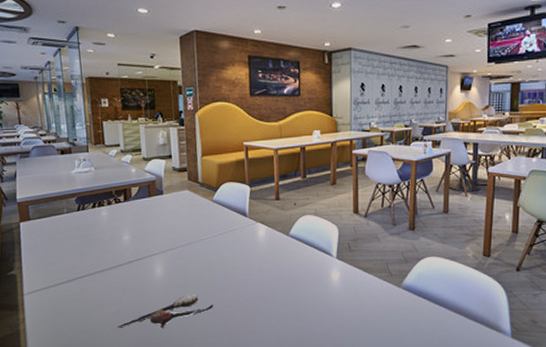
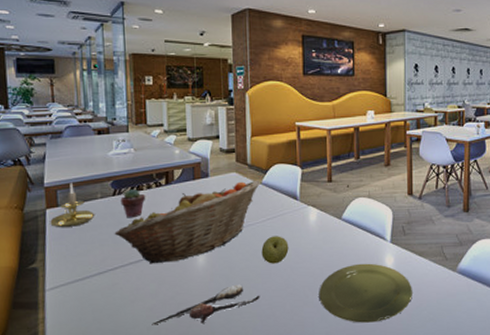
candle holder: none [24,199,63,240] -> present [50,183,95,228]
fruit basket: none [80,198,211,274] -> present [114,181,260,264]
potted succulent: none [84,205,107,232] -> present [120,189,146,218]
apple: none [214,250,239,276] -> present [261,236,289,264]
plate: none [268,277,358,333] -> present [319,263,412,323]

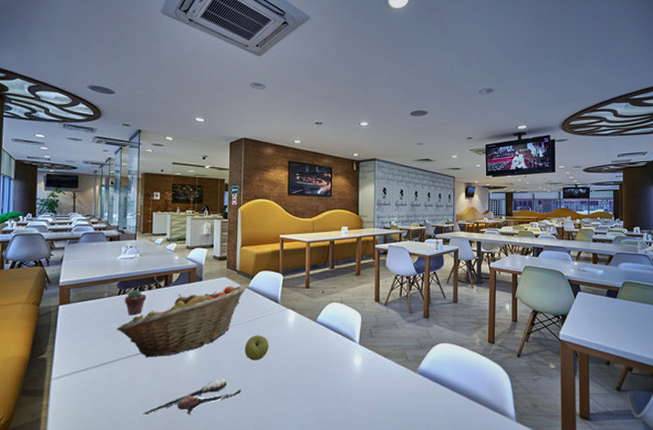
candle holder: present [50,183,95,228] -> none [61,283,101,323]
plate: present [319,263,412,323] -> none [294,362,377,418]

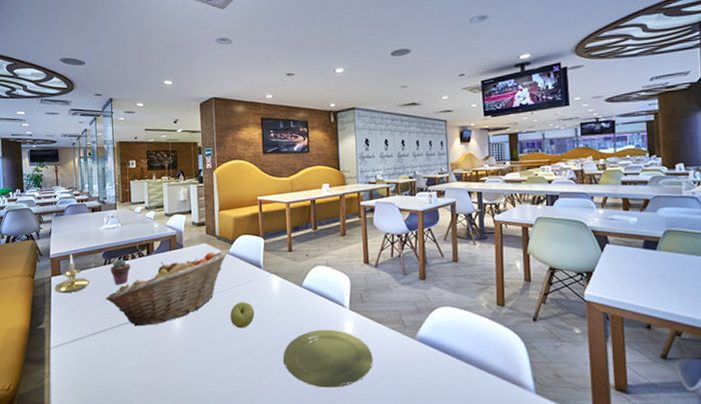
candle holder: none [61,283,101,323] -> present [54,254,90,294]
spoon: present [143,378,242,415] -> none [136,347,230,383]
plate: none [294,362,377,418] -> present [283,329,373,388]

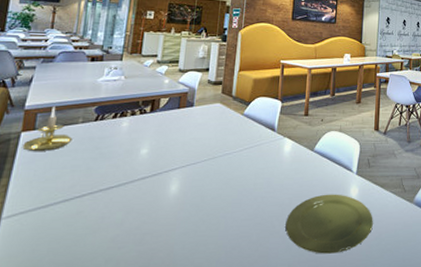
fruit basket: present [105,251,228,327] -> none [89,112,242,192]
potted succulent: present [110,259,131,285] -> none [101,115,129,144]
apple: present [230,302,255,328] -> none [234,165,262,193]

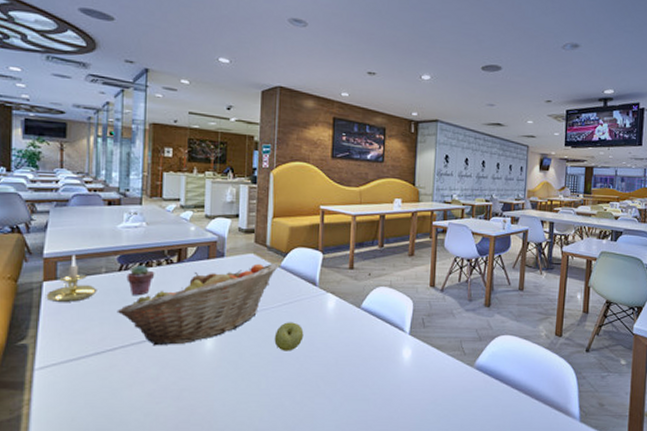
fruit basket: none [89,112,242,192] -> present [117,263,279,346]
potted succulent: none [101,115,129,144] -> present [126,265,155,296]
apple: none [234,165,262,193] -> present [274,322,304,351]
plate: present [285,194,373,254] -> none [331,355,428,417]

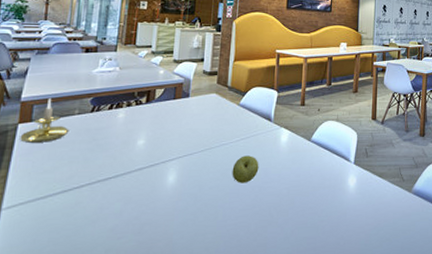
fruit basket: present [117,263,279,346] -> none [86,102,238,182]
potted succulent: present [126,265,155,296] -> none [97,107,125,135]

